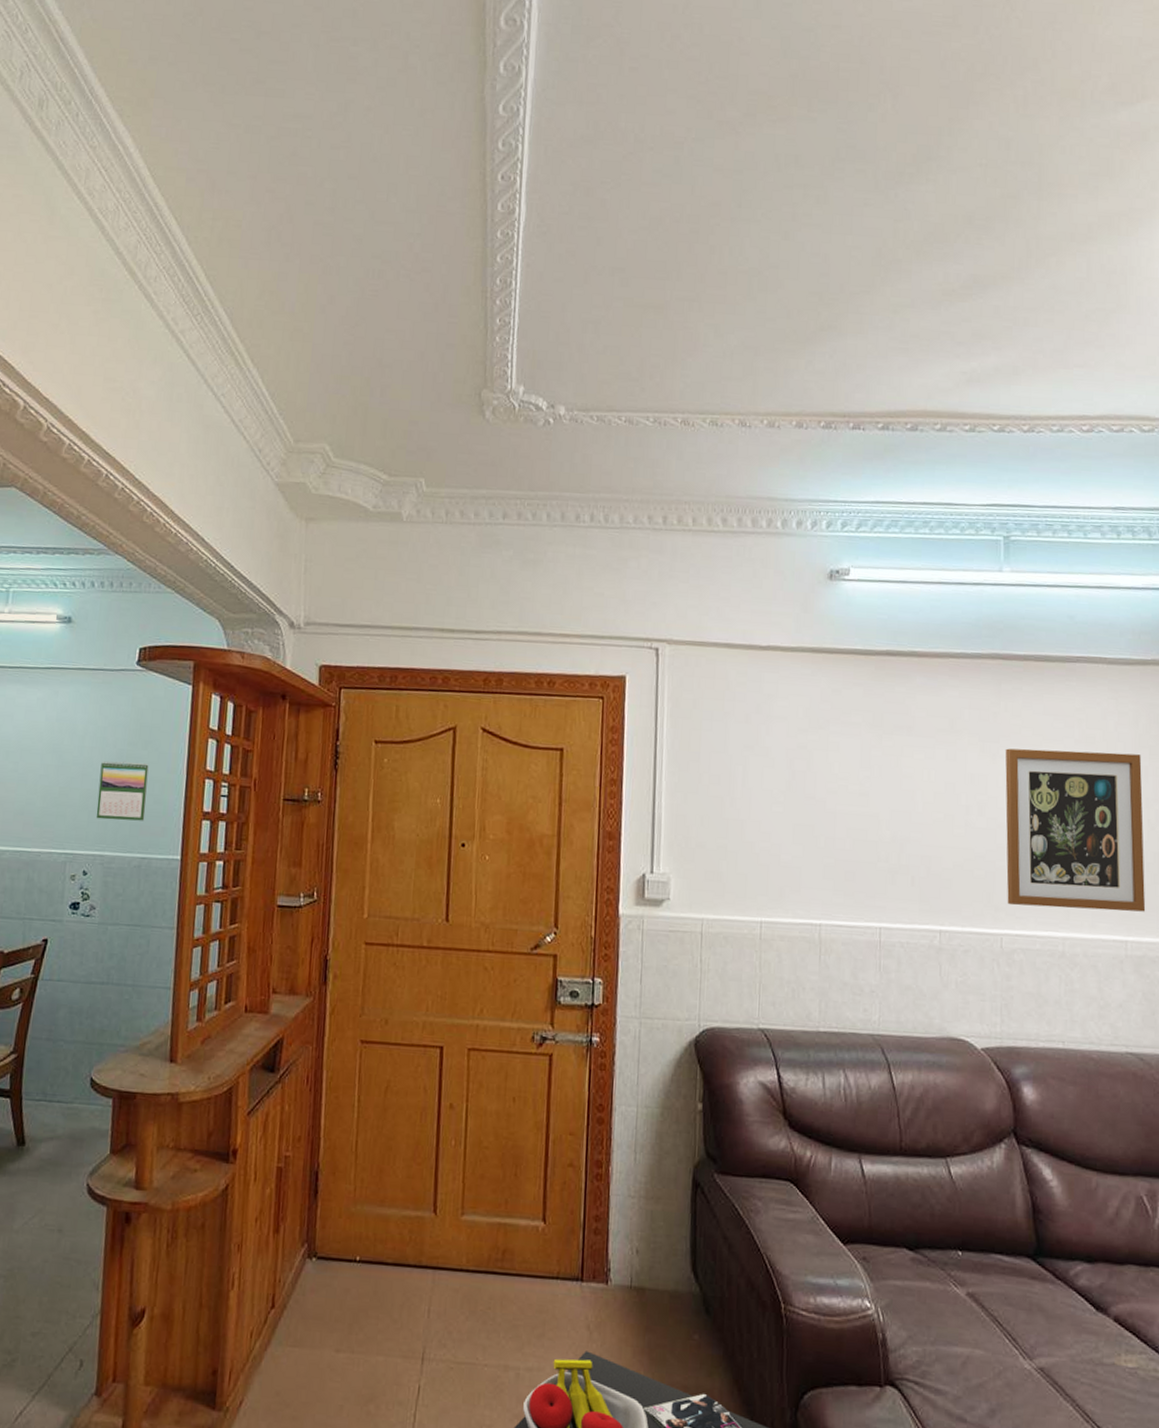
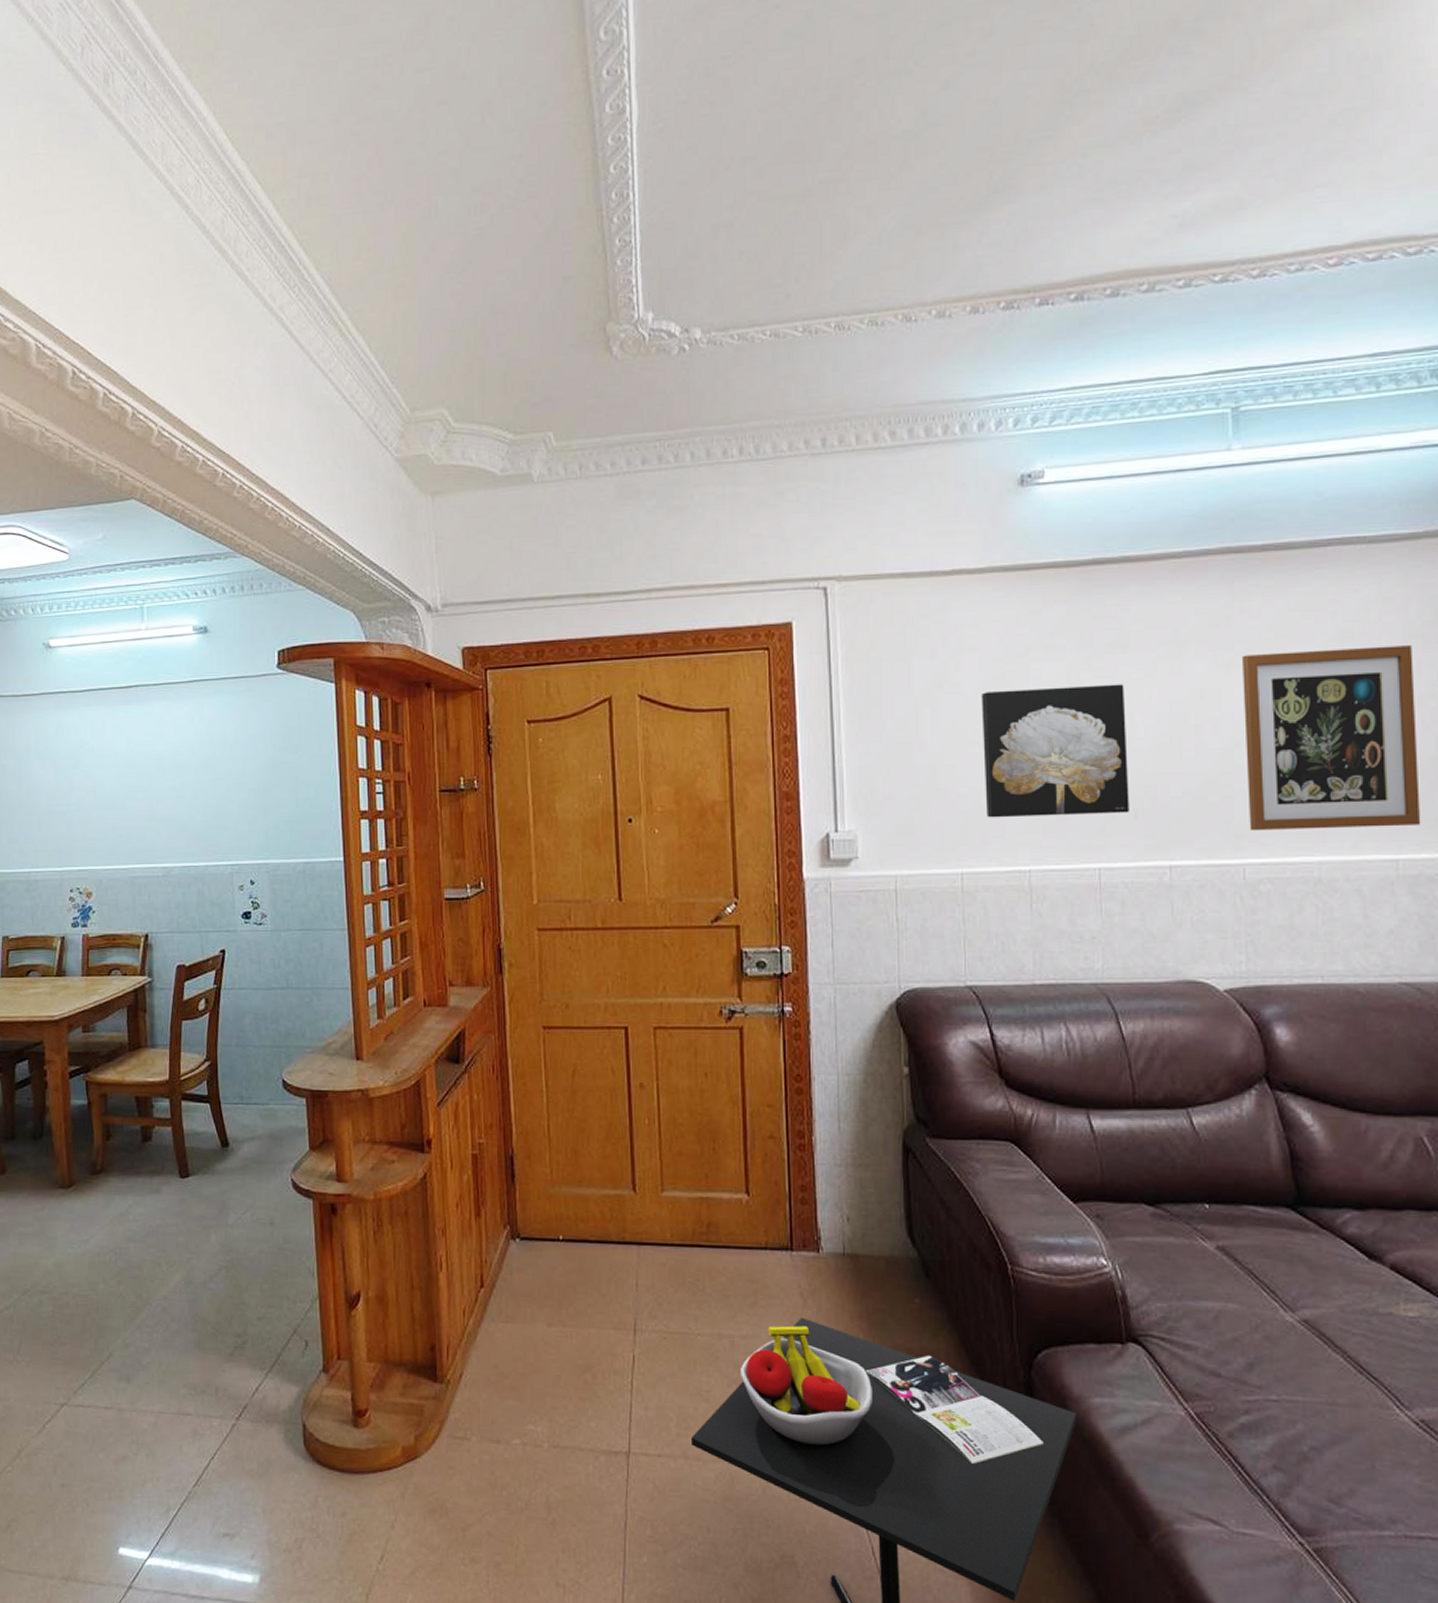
calendar: present [96,760,149,821] -> none [254,767,304,828]
wall art: none [785,757,909,879] -> present [981,684,1129,818]

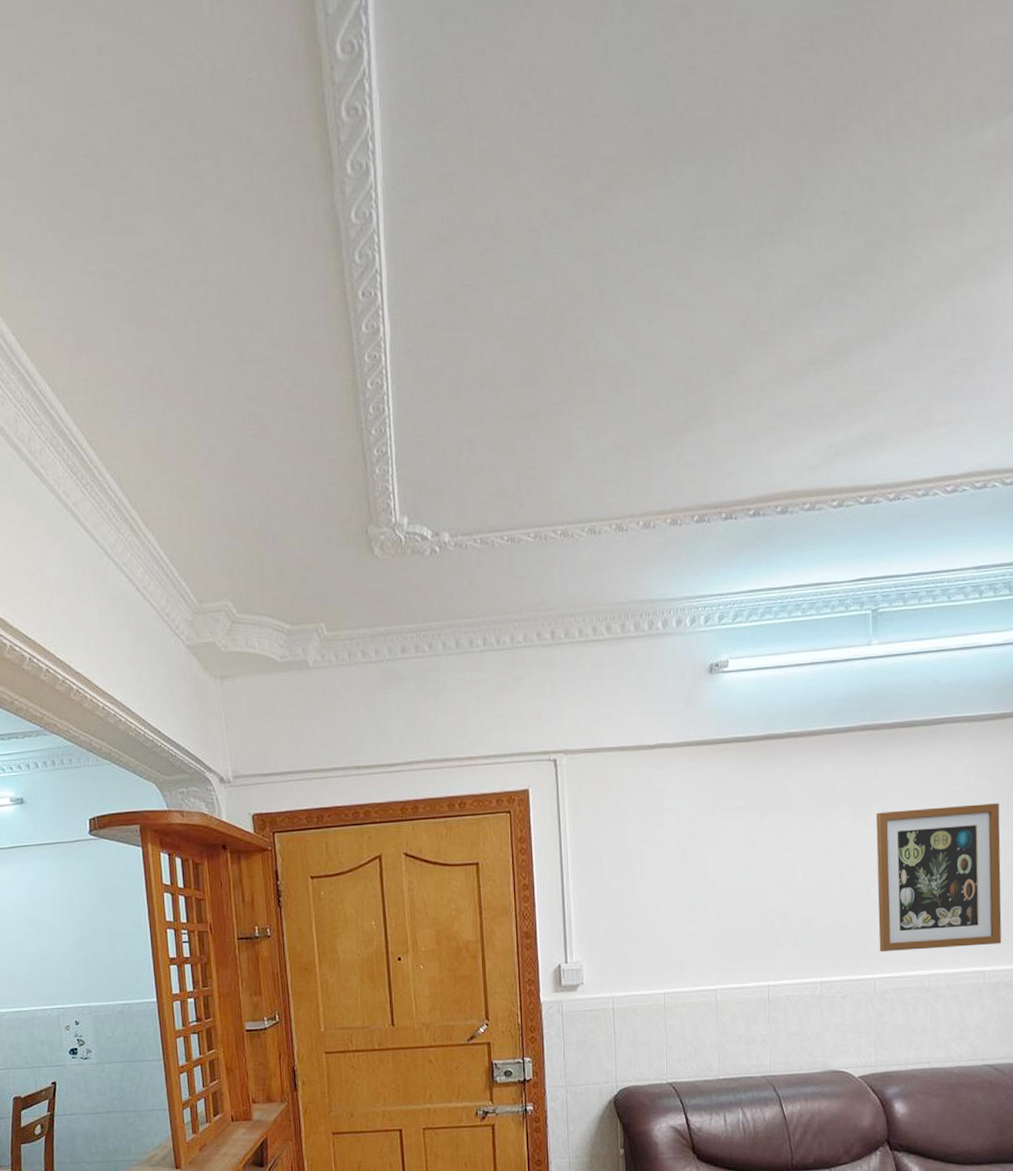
wall art: present [981,684,1129,818] -> none [679,837,791,948]

